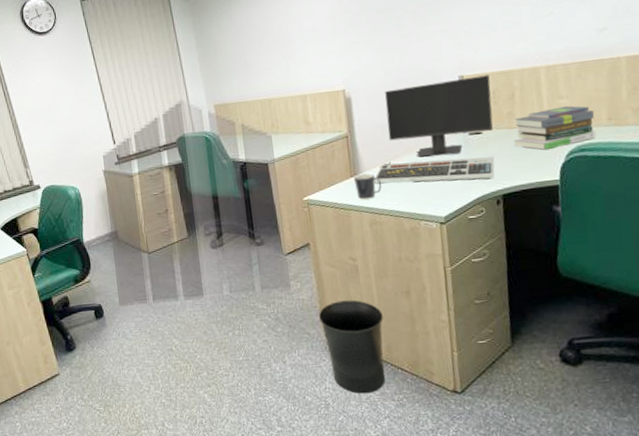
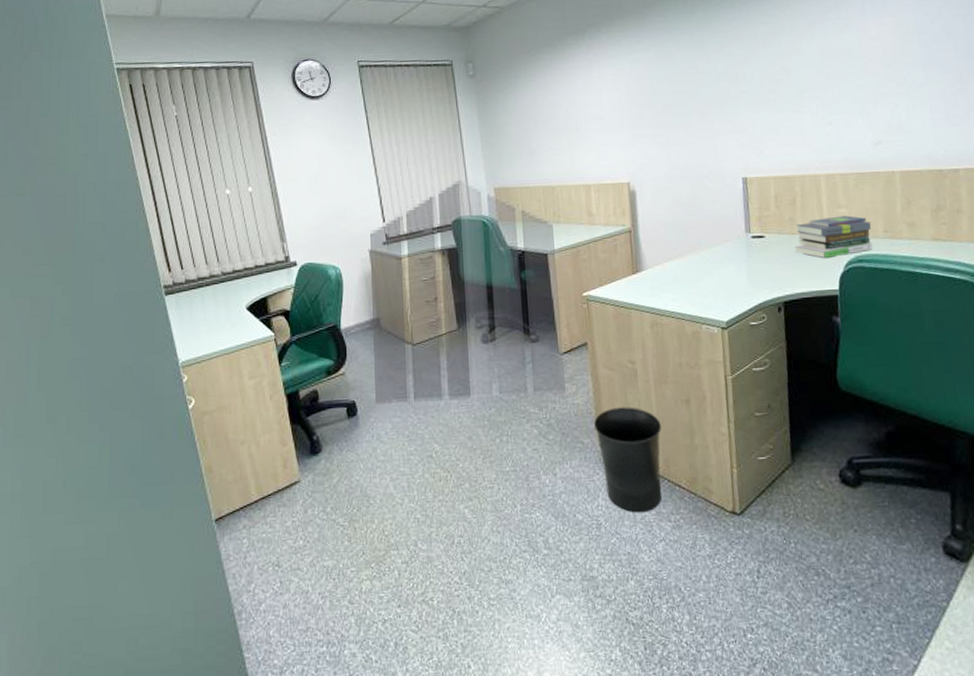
mug: present [353,173,382,201] -> none [635,271,664,300]
computer keyboard: present [374,156,495,184] -> none [656,261,777,285]
computer monitor: present [385,75,493,158] -> none [669,178,775,258]

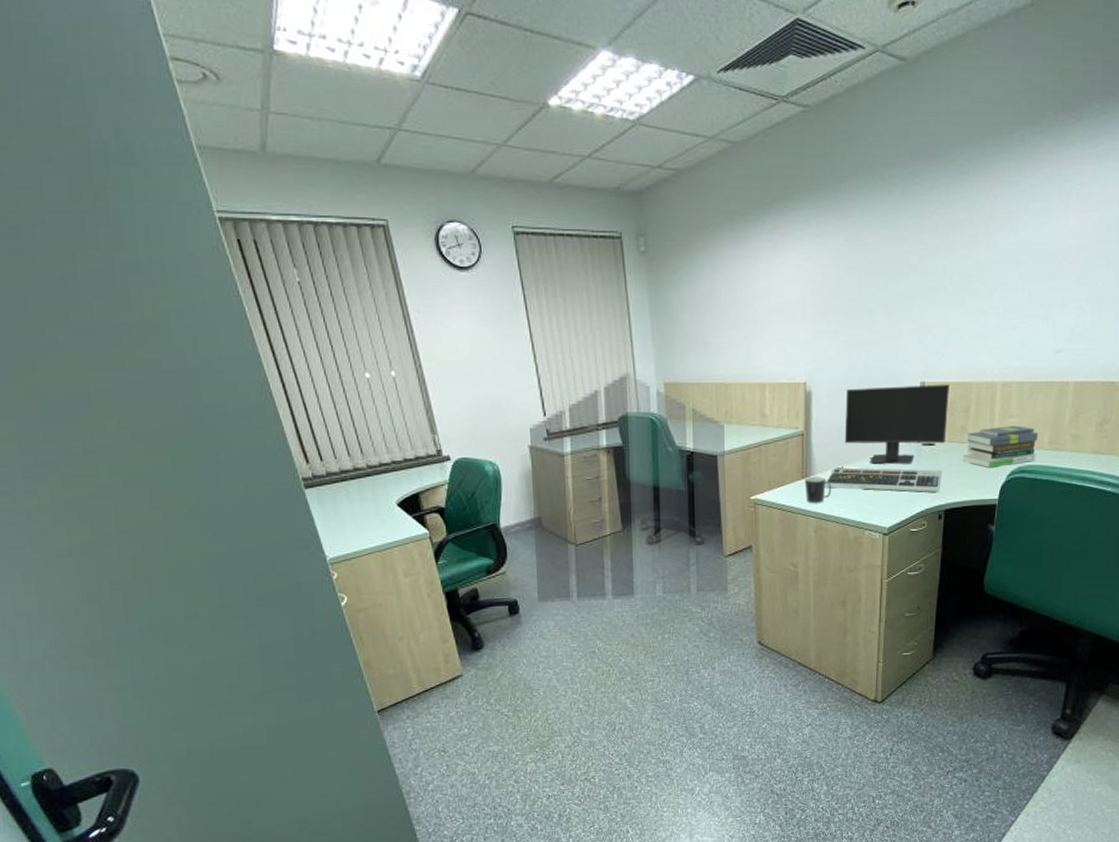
waste bin: present [594,407,662,513] -> none [754,607,817,702]
mug: none [635,271,664,300] -> present [804,476,832,505]
computer keyboard: none [656,261,777,285] -> present [824,467,943,493]
computer monitor: none [669,178,775,258] -> present [844,384,949,465]

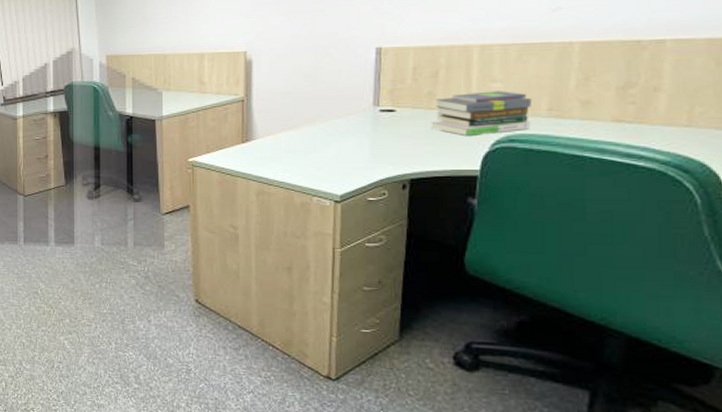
mug: present [804,476,832,505] -> none [244,141,275,169]
computer keyboard: present [824,467,943,493] -> none [267,133,406,161]
computer monitor: present [844,384,949,465] -> none [288,49,412,131]

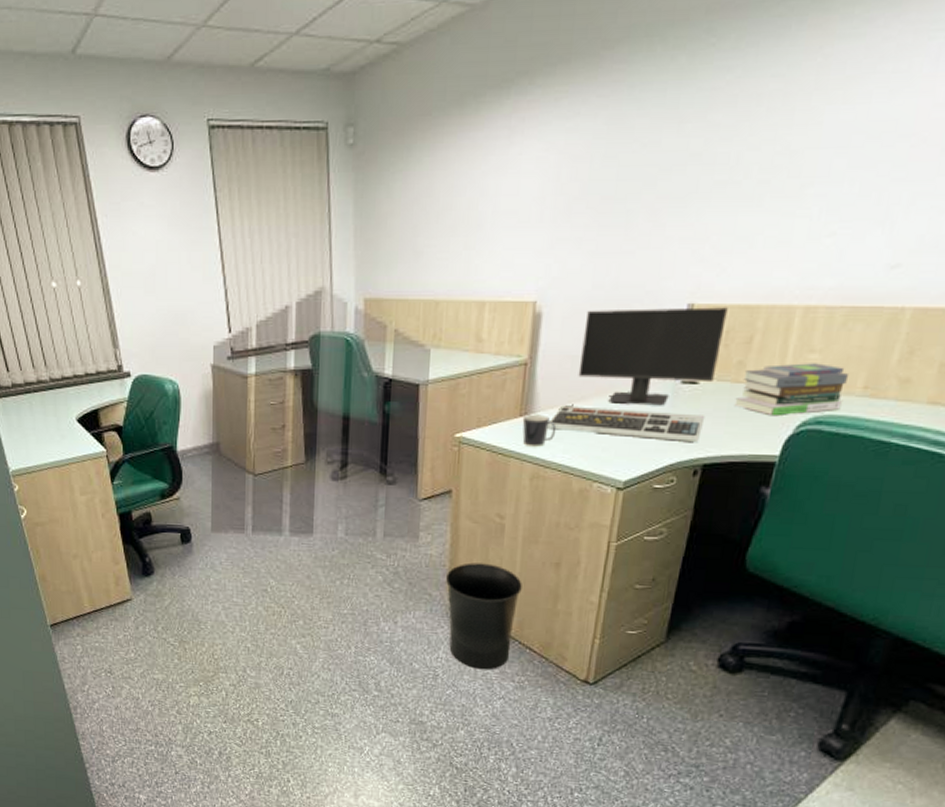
waste bin: none [191,268,259,366] -> present [446,562,522,670]
mug: none [244,141,275,169] -> present [522,414,557,448]
computer keyboard: none [267,133,406,161] -> present [547,405,705,443]
computer monitor: none [288,49,412,131] -> present [578,307,728,406]

